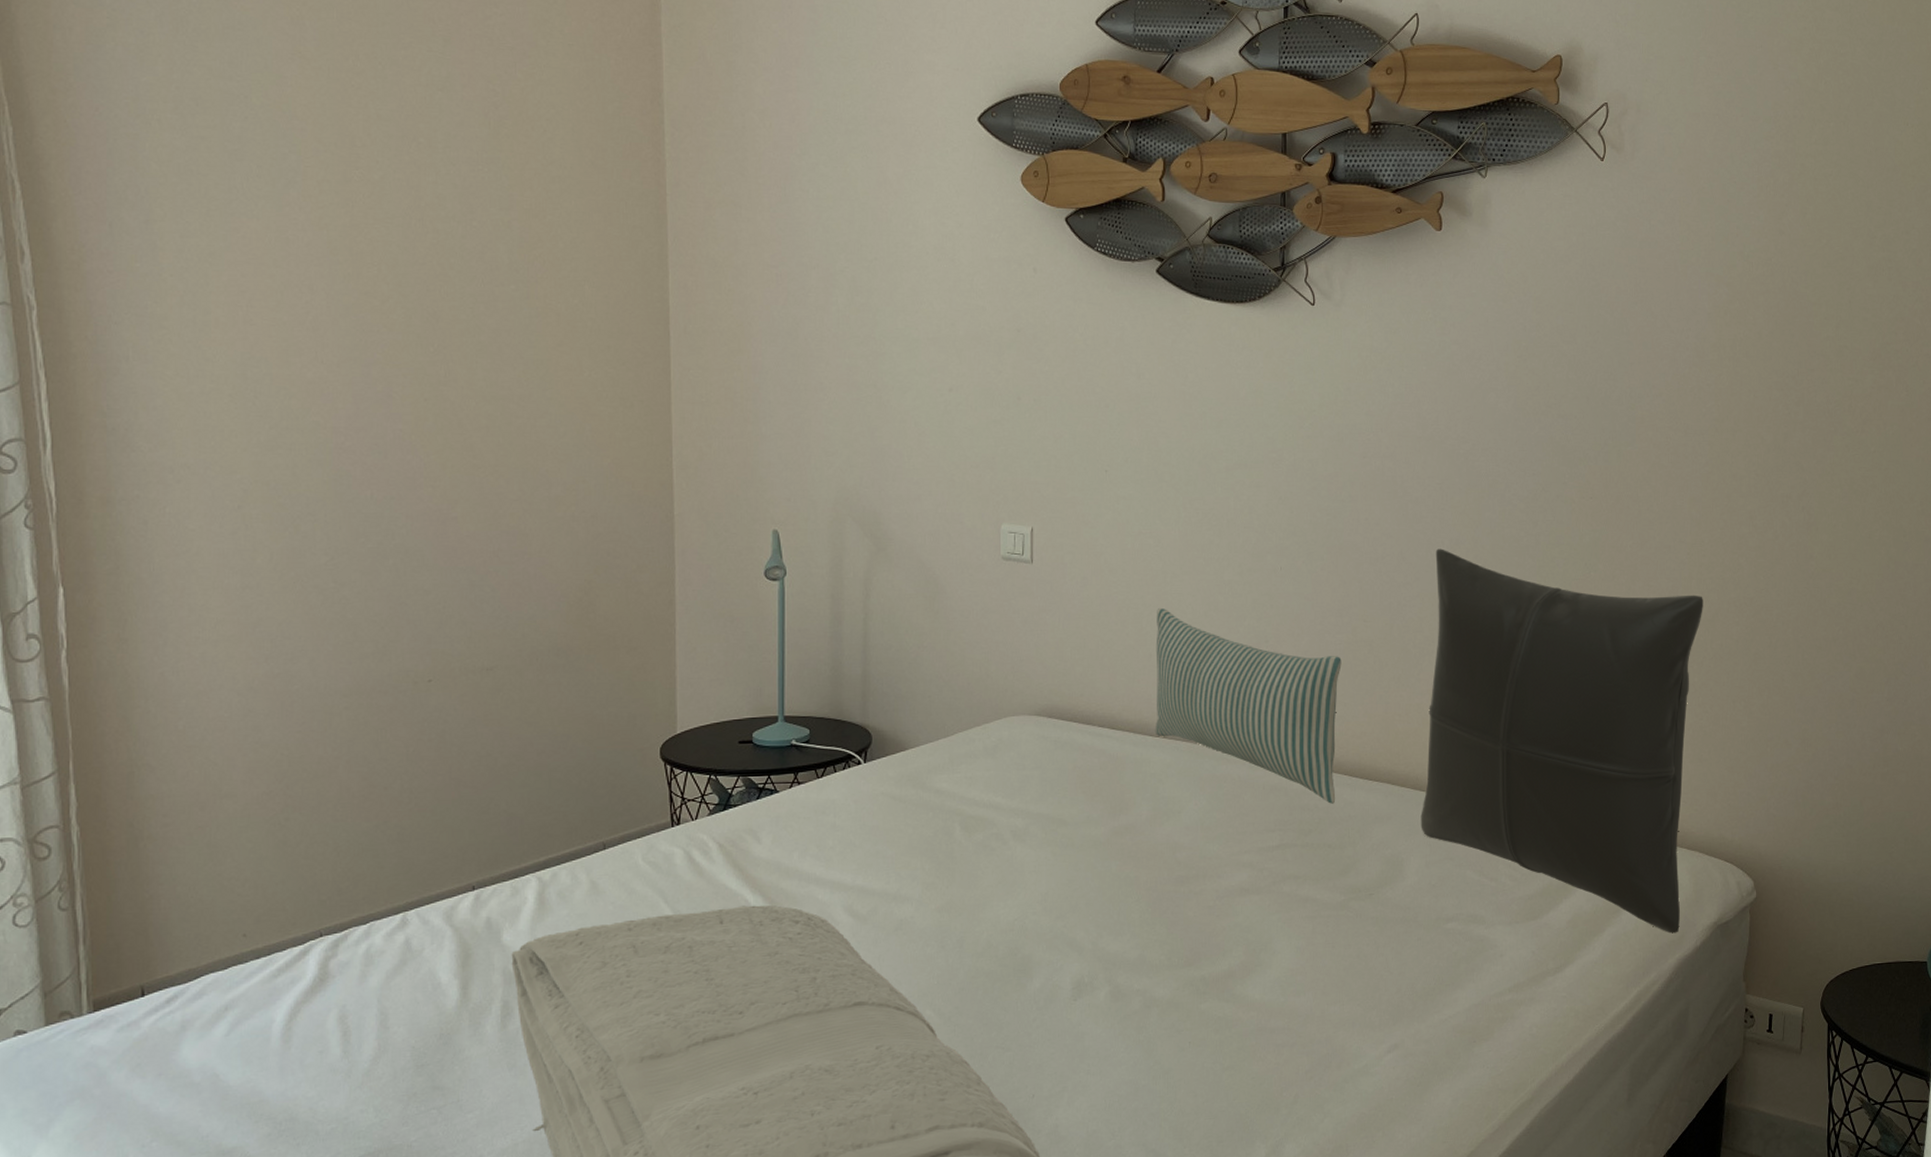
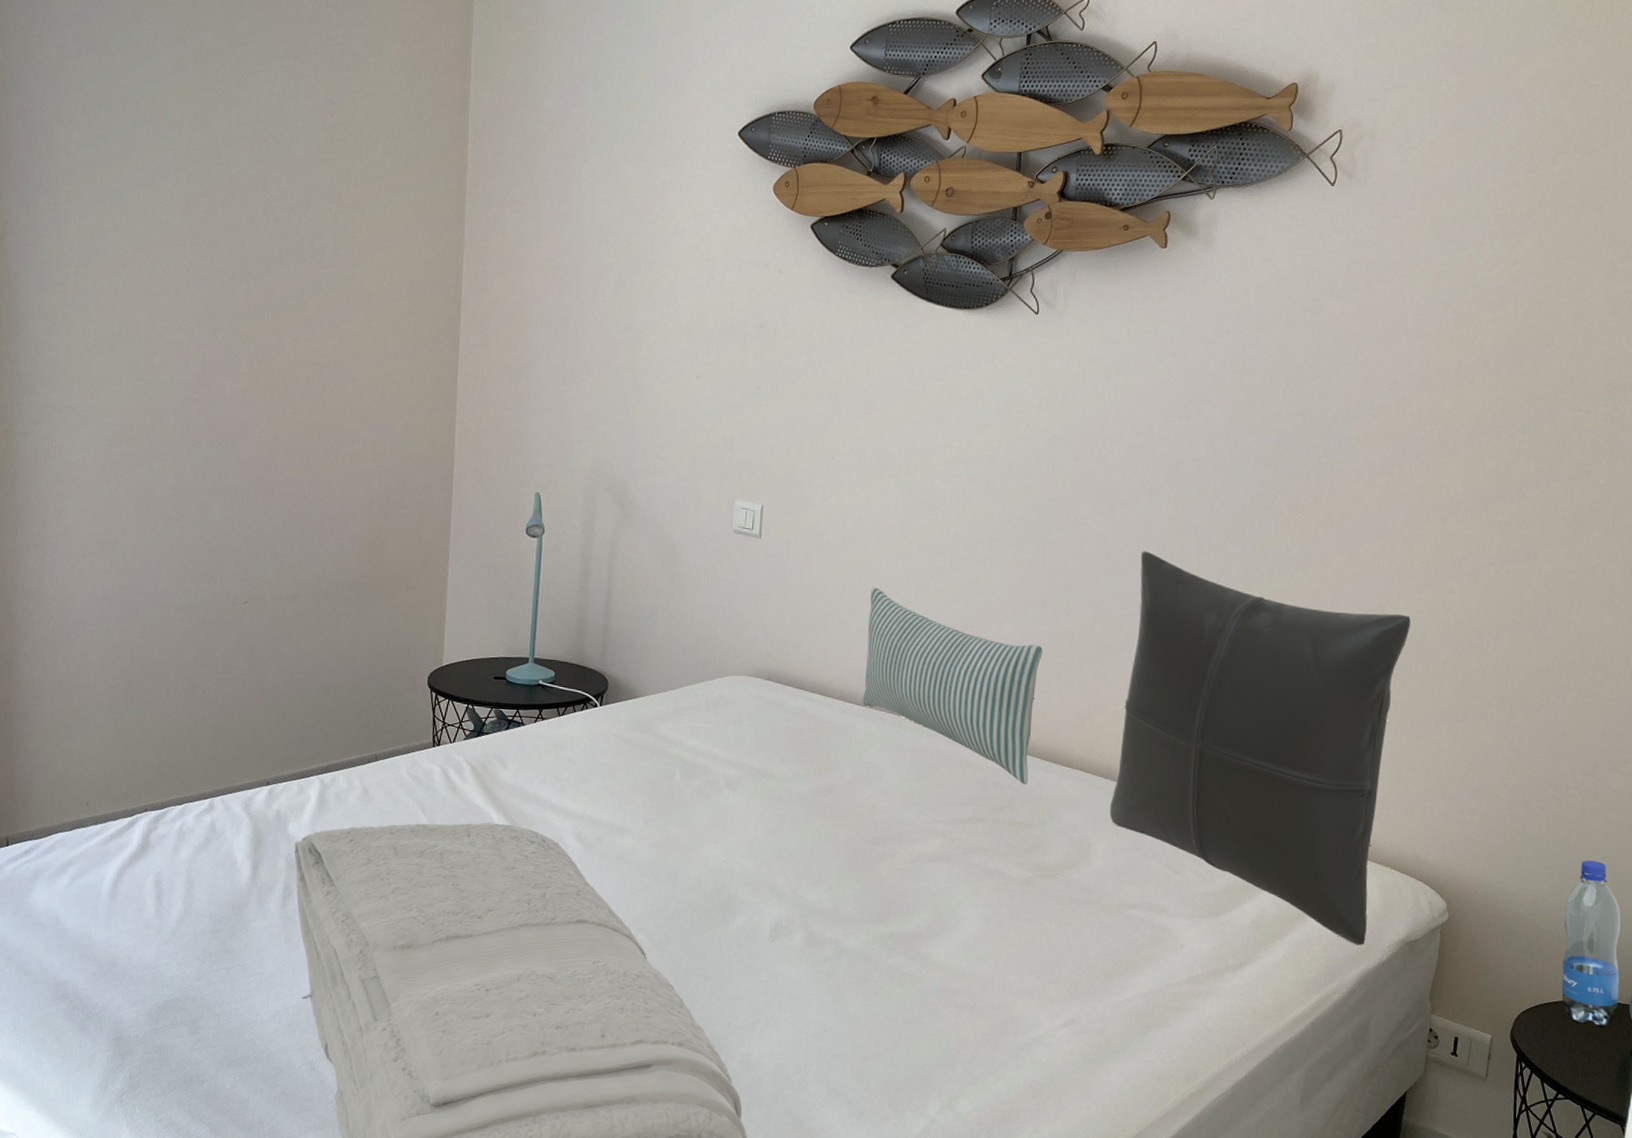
bottle: none [1863,824,1917,988] -> present [1561,860,1621,1028]

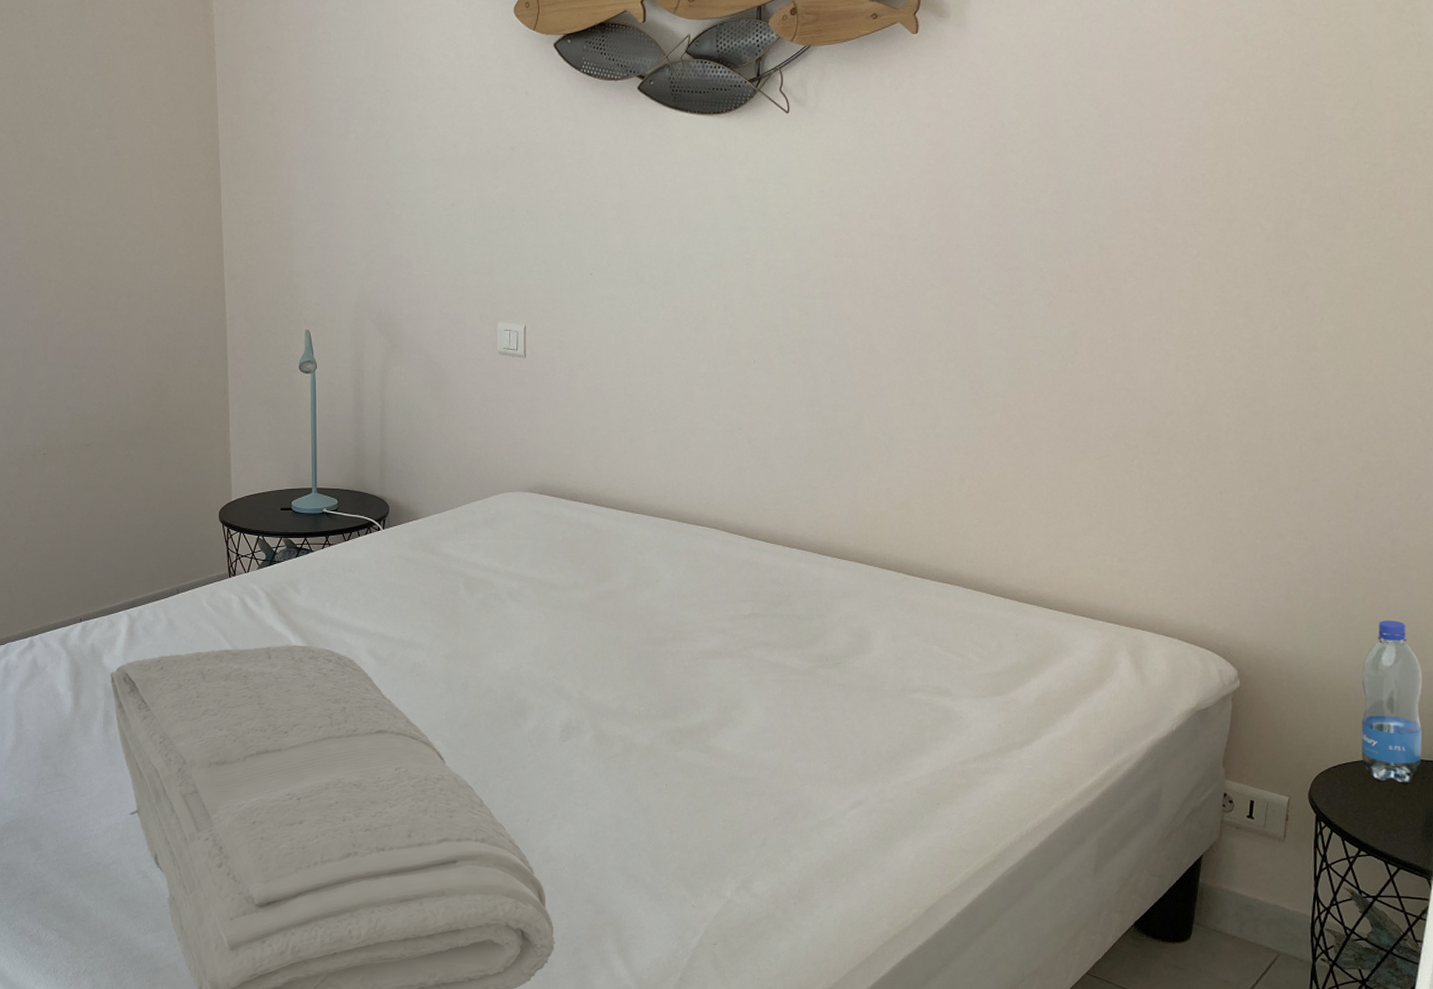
pillow: present [862,587,1043,785] -> none [635,397,812,579]
pillow: present [1109,551,1411,946] -> none [888,342,1190,716]

